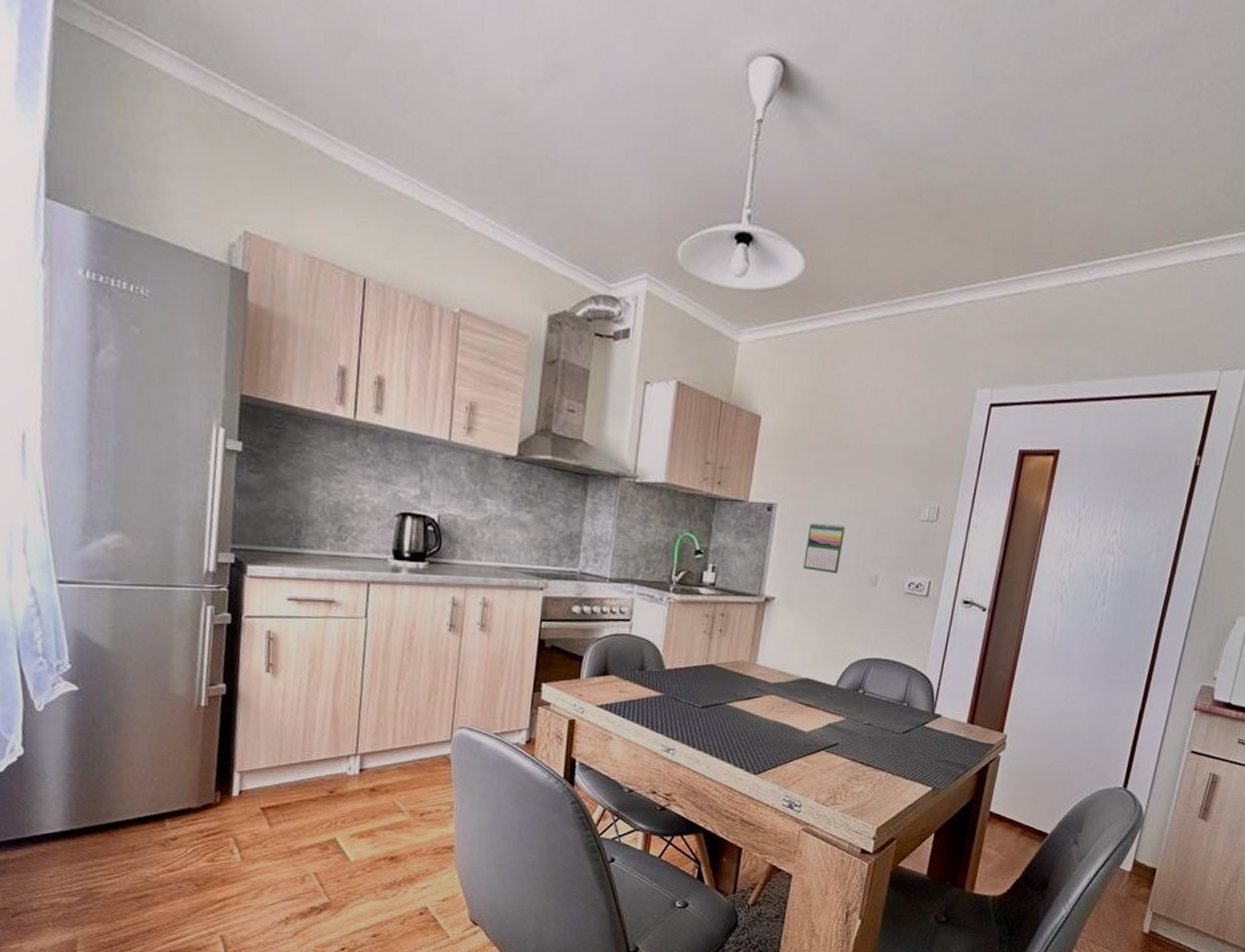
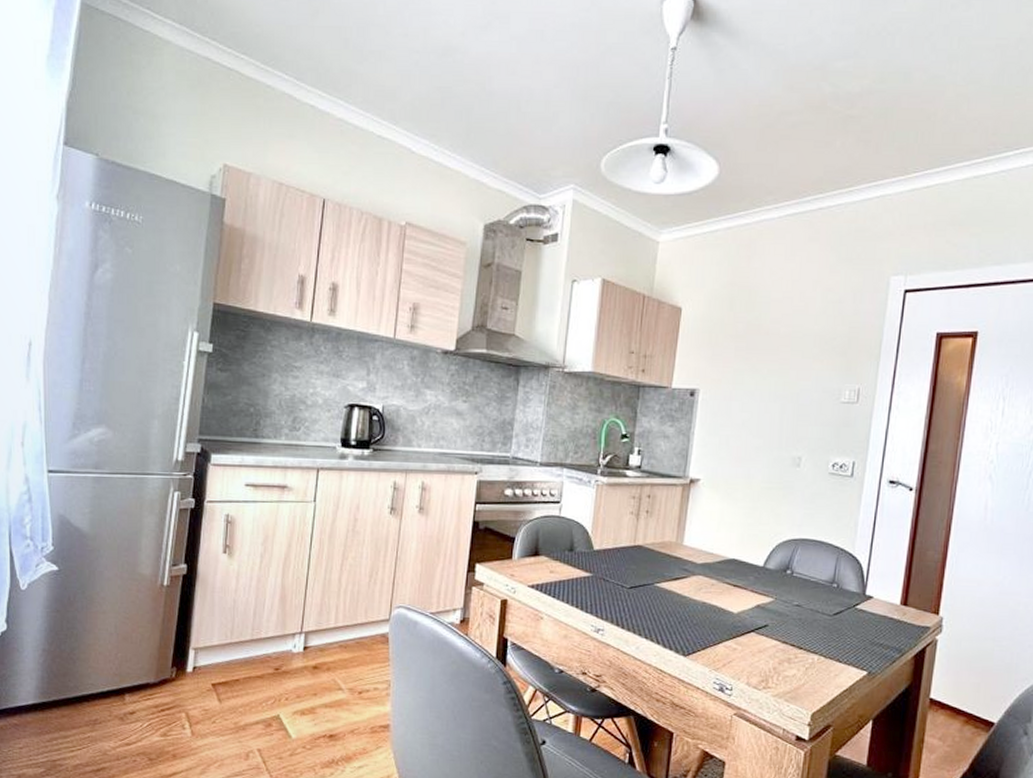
calendar: present [803,522,845,573] -> none [727,406,766,455]

